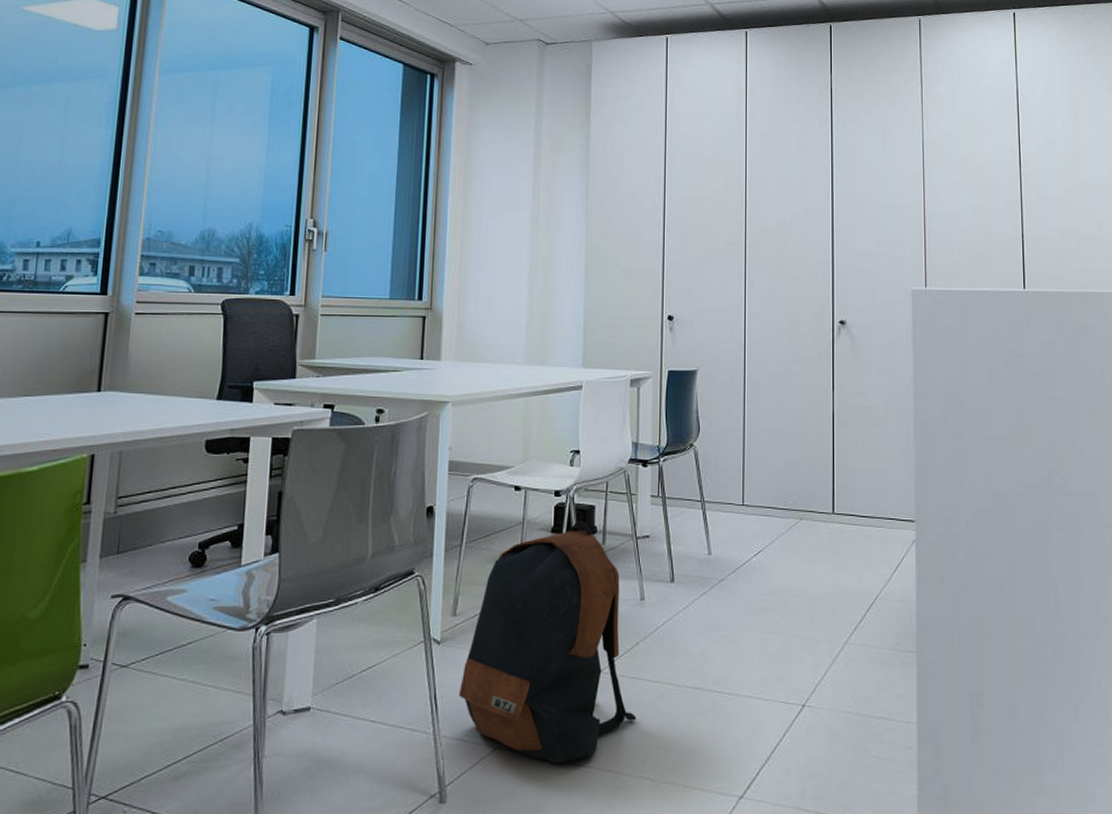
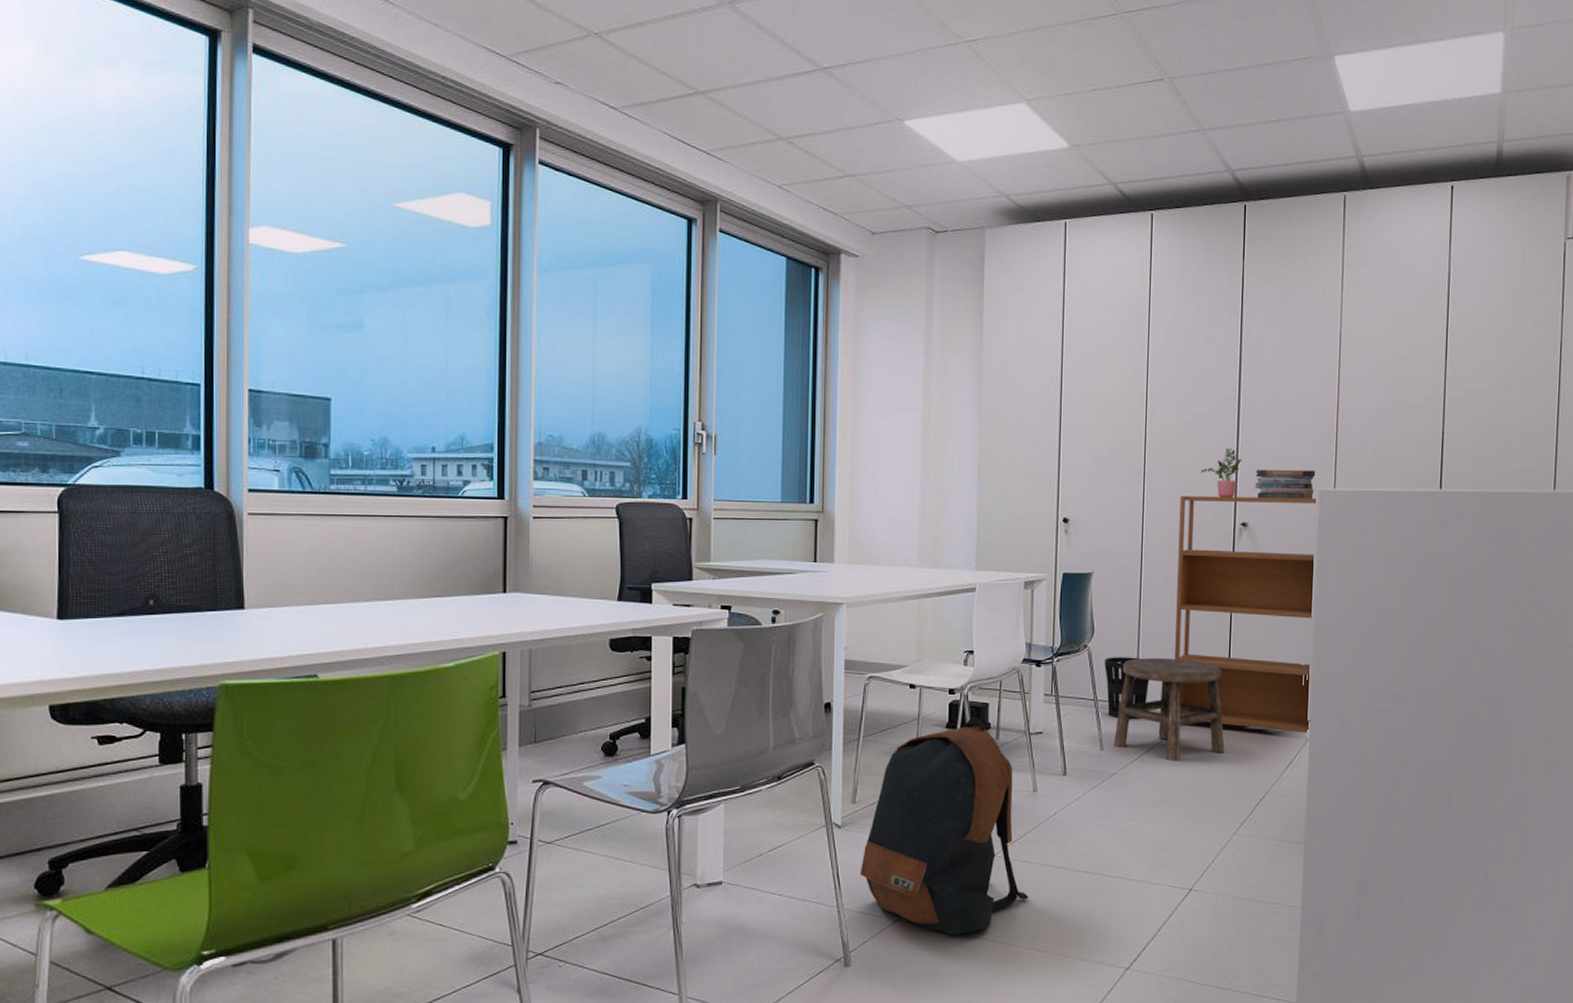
wastebasket: none [711,456,756,522] -> present [1104,657,1150,720]
stool: none [722,457,832,565] -> present [1114,658,1225,761]
bookshelf: none [780,294,914,534] -> present [1175,495,1316,733]
potted plant: none [798,247,838,296] -> present [1200,447,1242,498]
book stack: none [850,269,907,298] -> present [1254,469,1316,500]

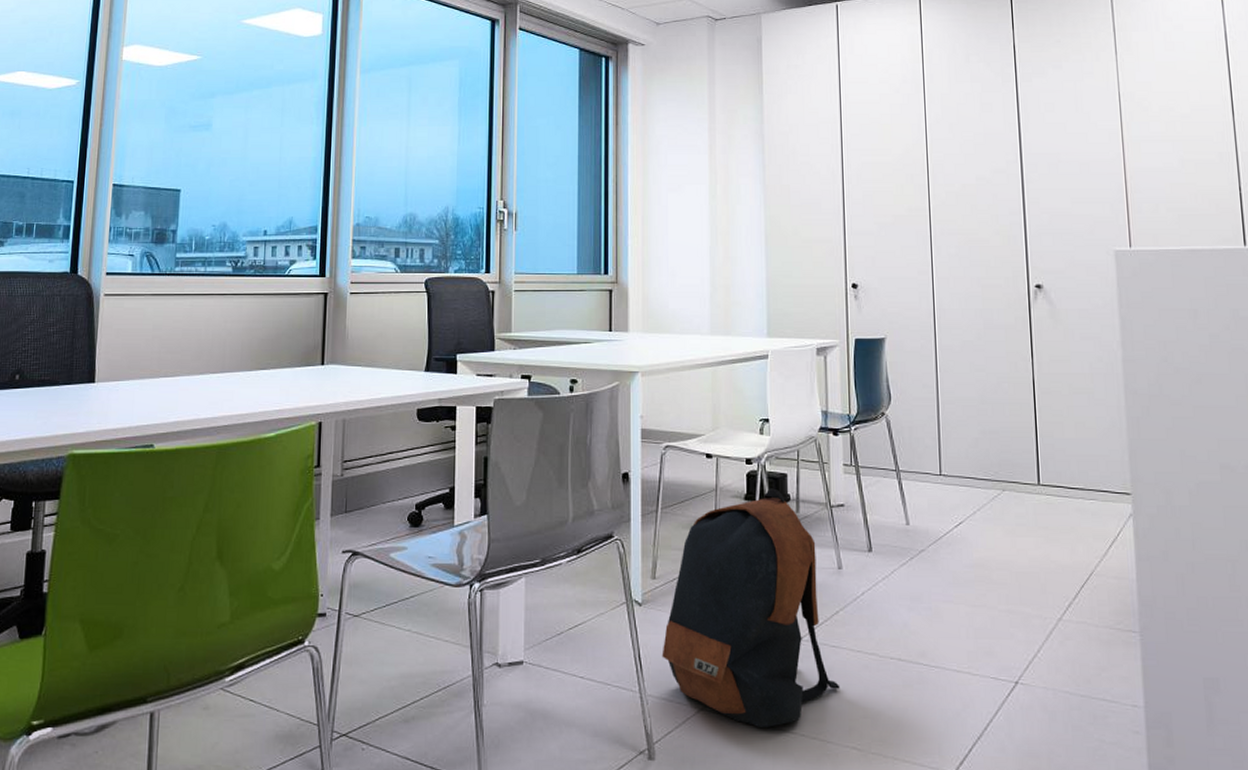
wastebasket: present [1104,657,1150,720] -> none [904,425,953,492]
stool: present [1114,658,1225,761] -> none [920,426,1040,537]
bookshelf: present [1175,495,1316,733] -> none [969,258,1130,508]
potted plant: present [1200,447,1242,498] -> none [988,209,1030,260]
book stack: present [1254,469,1316,500] -> none [1045,230,1109,260]

